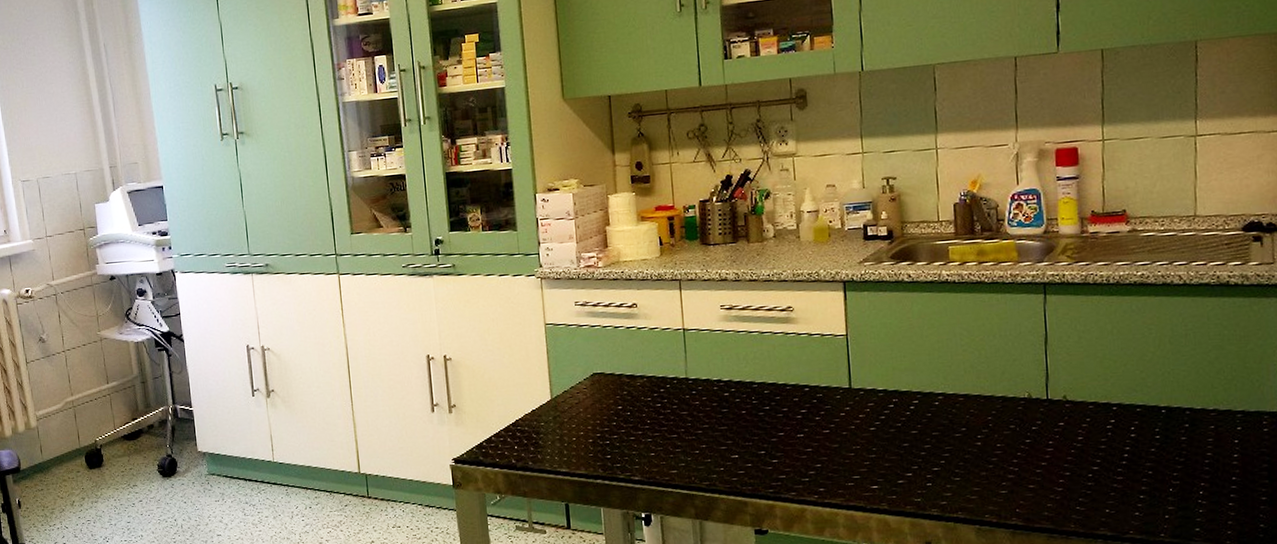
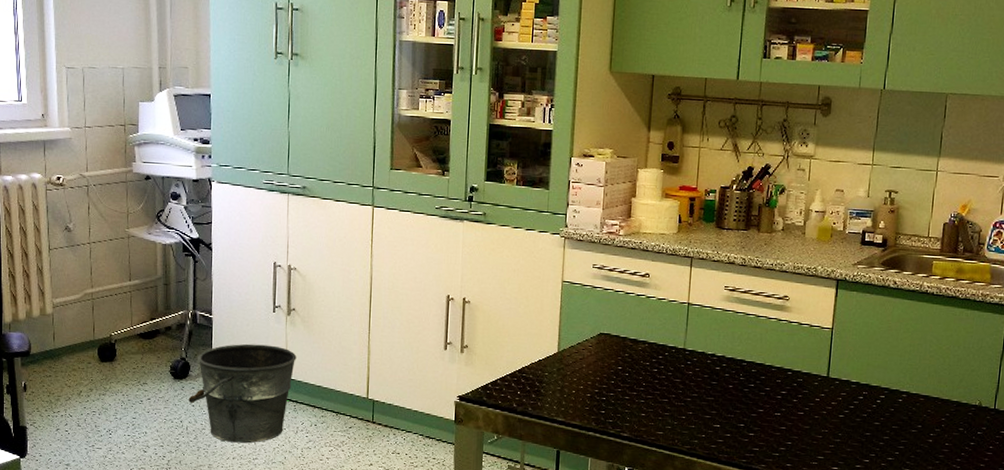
bucket: none [179,430,282,536] -> present [188,344,297,443]

